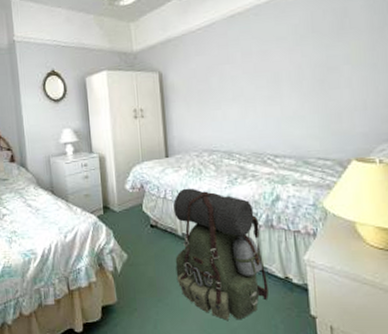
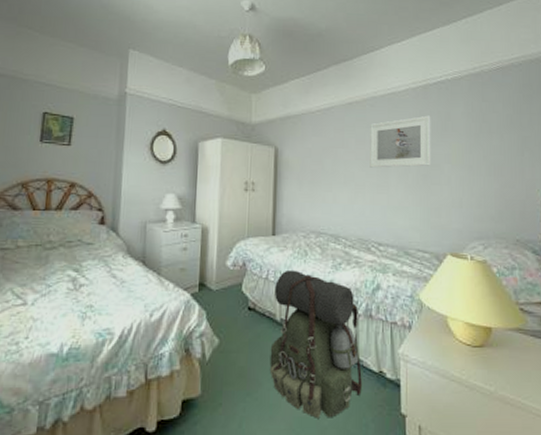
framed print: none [256,15,328,80] -> present [370,115,431,168]

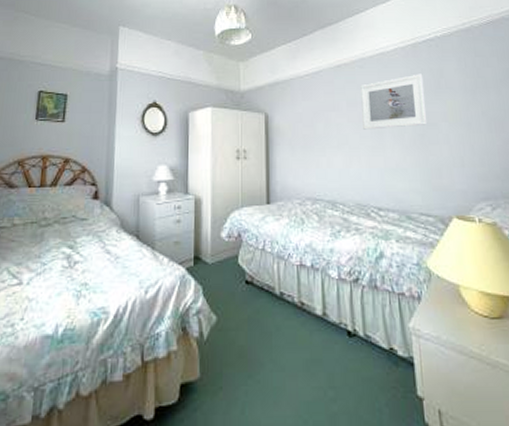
backpack: present [269,269,362,418] -> none [271,239,372,402]

